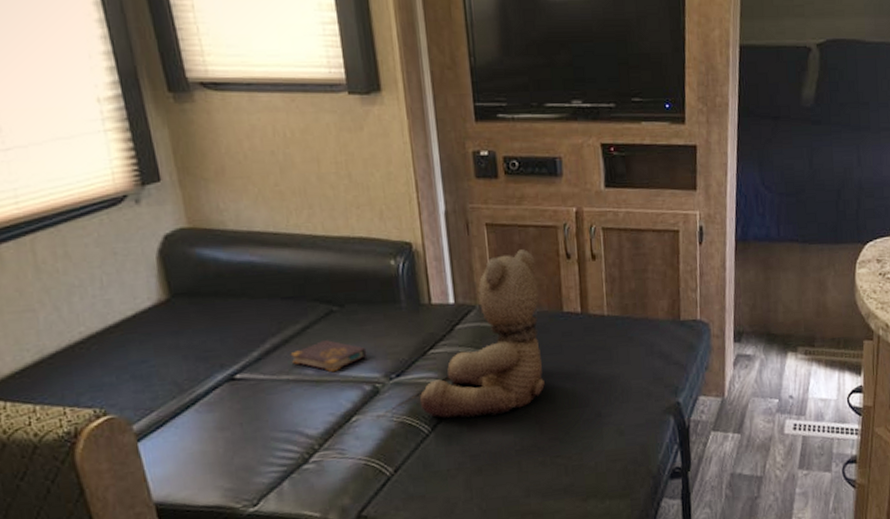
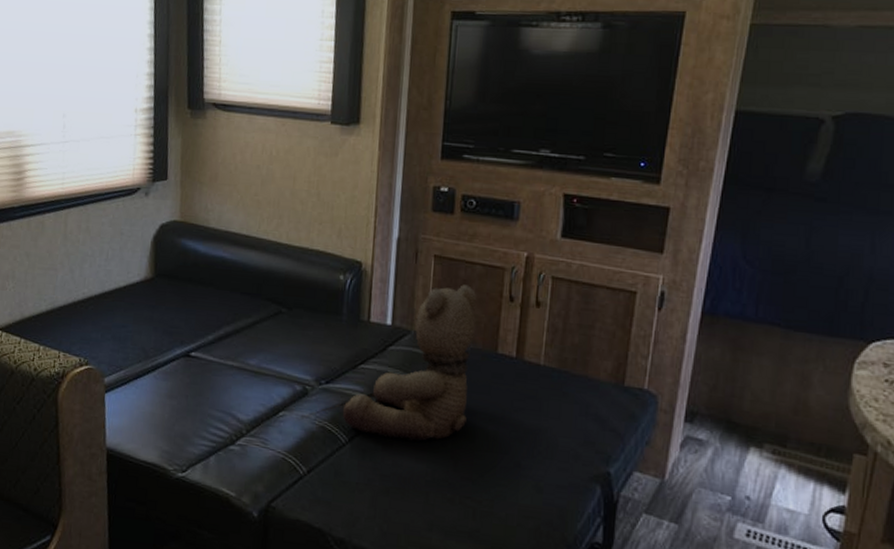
book: present [290,340,367,373] -> none [238,337,304,368]

